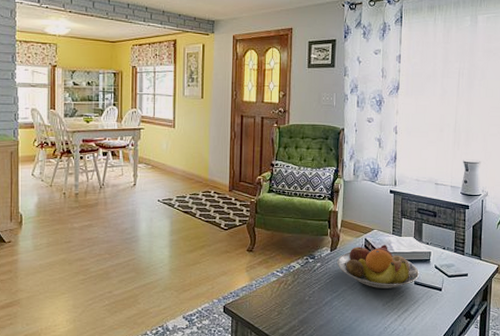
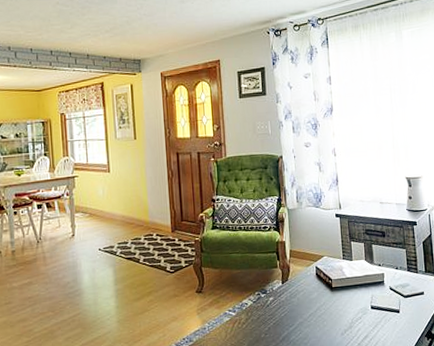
fruit bowl: present [337,243,420,288] -> none [290,271,376,318]

